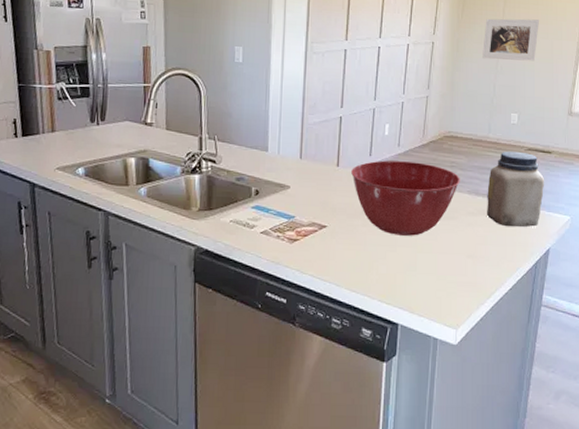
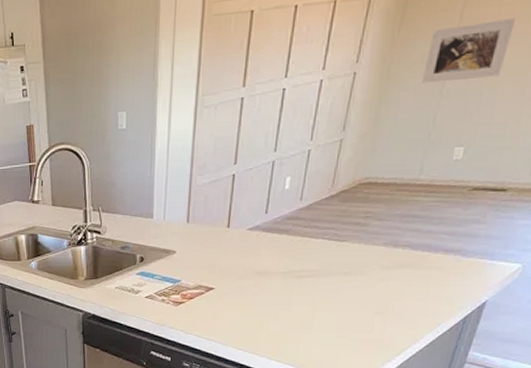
mixing bowl: present [351,160,460,236] -> none [243,216,376,294]
jar: present [487,151,545,228] -> none [406,192,492,280]

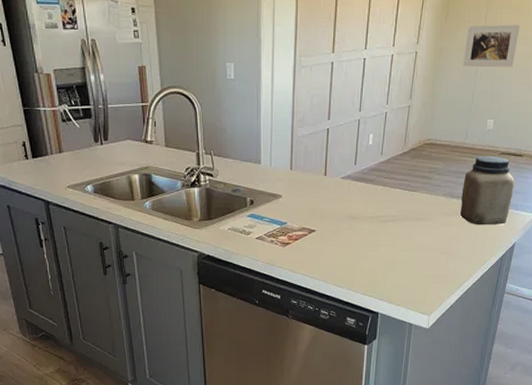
jar: none [406,192,492,280] -> present [460,155,515,226]

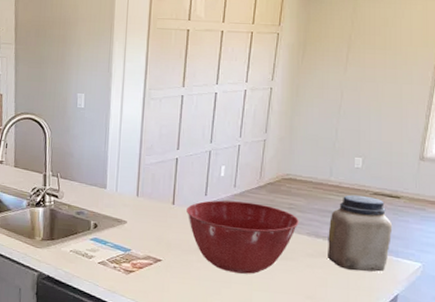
mixing bowl: none [338,168,437,236] -> present [187,200,299,274]
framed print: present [463,24,520,68] -> none [324,64,386,106]

